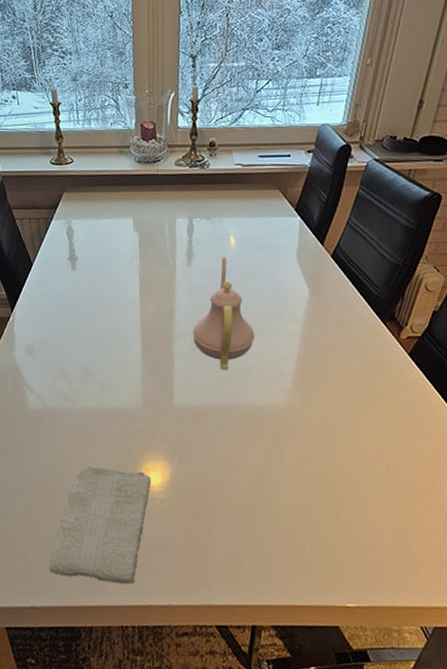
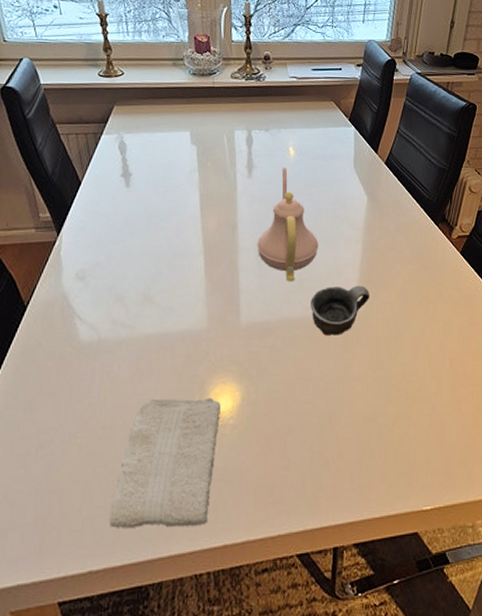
cup: none [243,378,305,427] -> present [310,285,370,336]

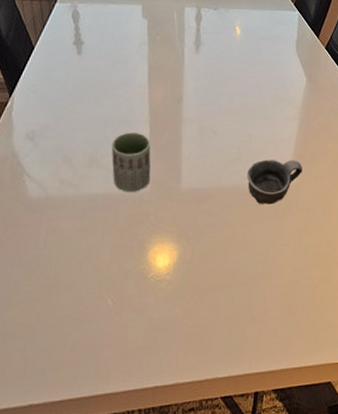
washcloth: present [110,397,221,528] -> none [50,253,158,369]
cup: none [165,264,208,331] -> present [111,131,151,193]
teapot: present [257,167,319,282] -> none [200,45,258,154]

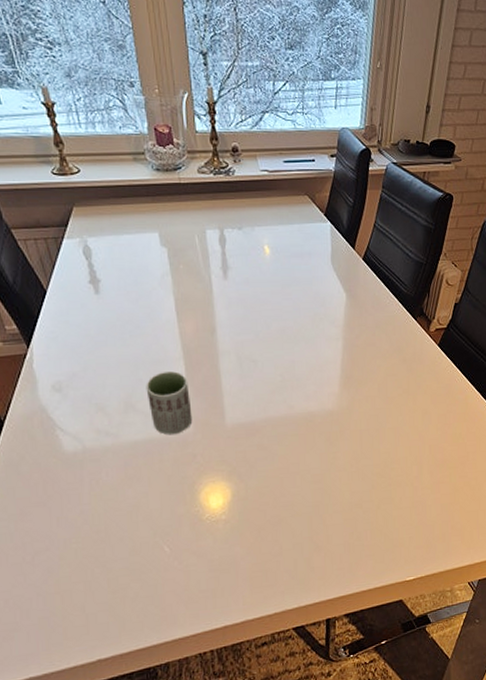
cup: present [247,159,303,205] -> none [294,381,352,432]

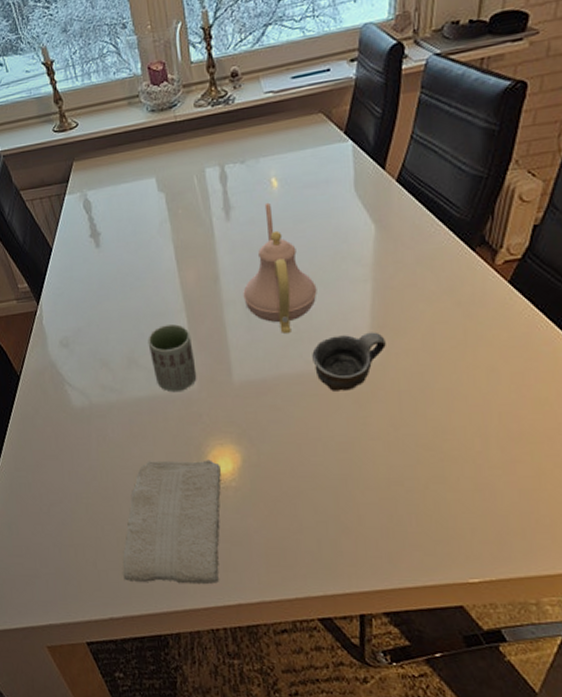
washcloth: none [113,496,212,621] -> present [122,459,221,585]
teapot: none [237,266,300,383] -> present [243,202,317,335]
cup: none [294,381,352,432] -> present [312,332,386,391]

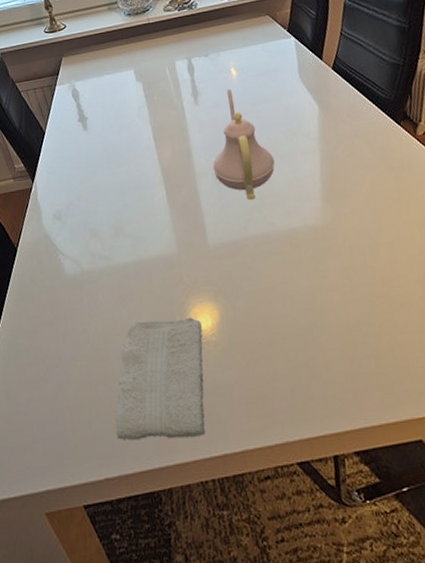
cup: present [148,323,197,393] -> none [132,195,177,257]
cup: present [312,332,386,391] -> none [274,195,336,249]

